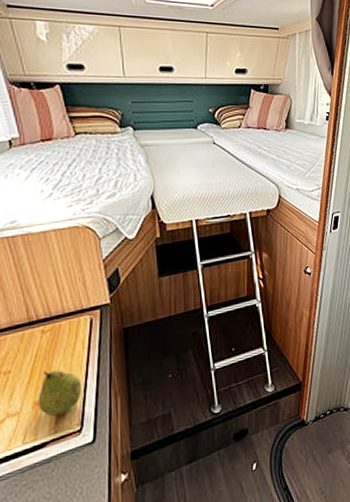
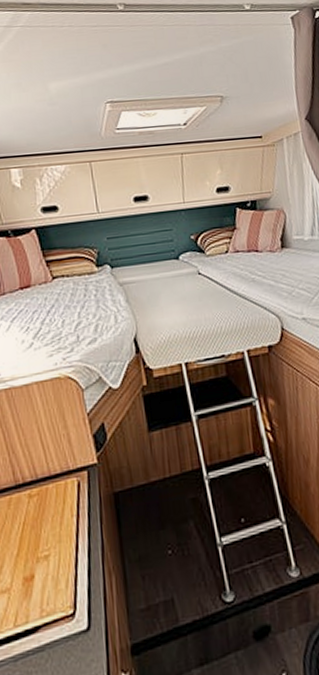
fruit: present [38,369,82,417] -> none [27,540,74,596]

